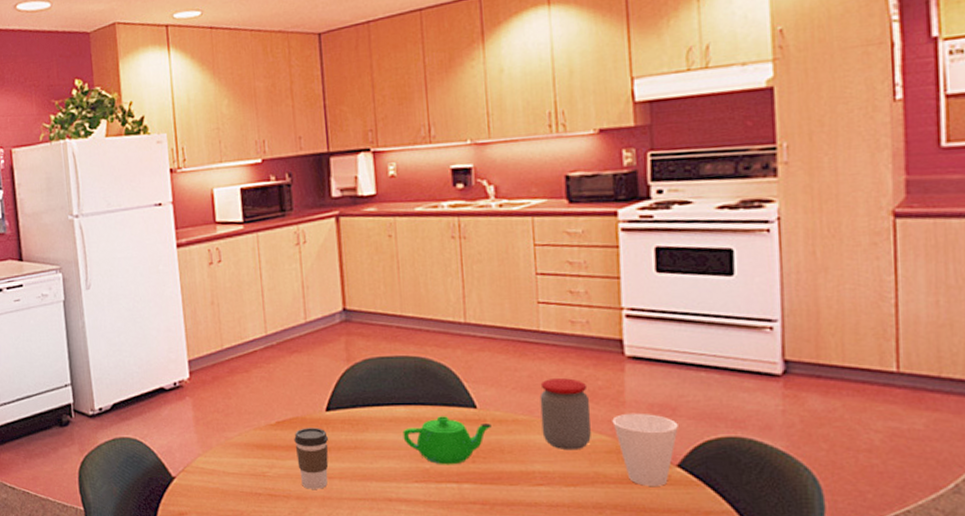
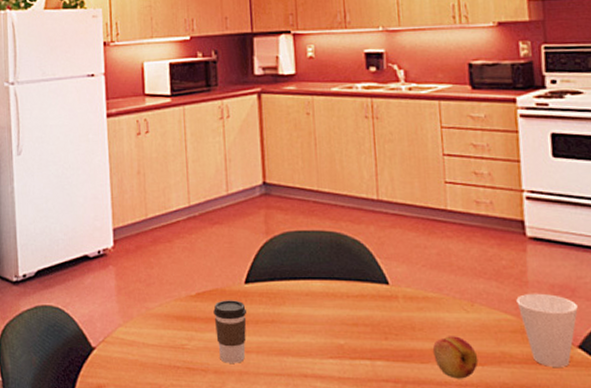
teapot: present [402,416,491,465] -> none [318,291,403,341]
fruit: none [522,458,571,500] -> present [432,336,479,379]
jar: present [540,378,591,451] -> none [448,257,497,329]

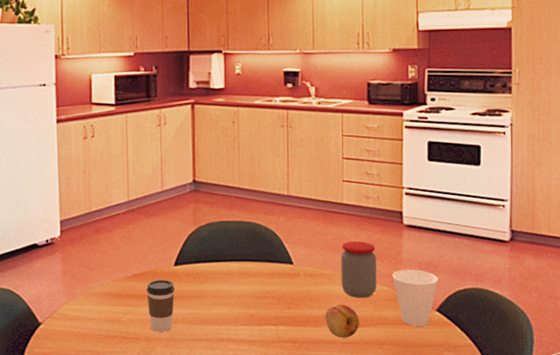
jar: none [448,257,497,329] -> present [341,241,377,299]

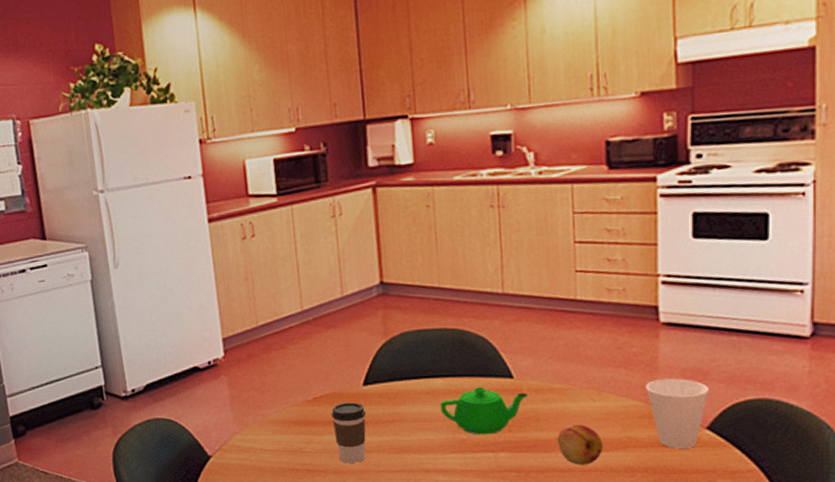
teapot: none [235,271,304,311] -> present [440,387,528,435]
jar: present [341,241,377,299] -> none [575,346,625,417]

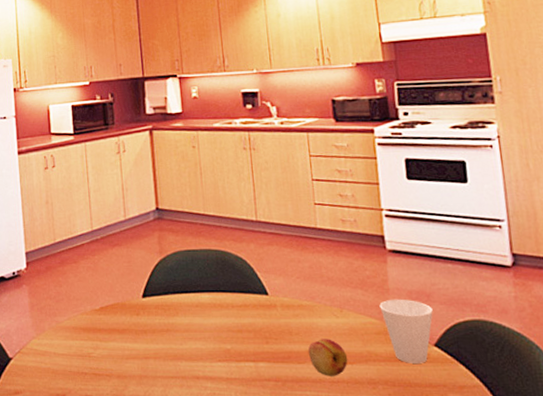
coffee cup: present [331,402,366,463] -> none [115,312,145,368]
teapot: present [440,387,528,435] -> none [207,302,281,346]

